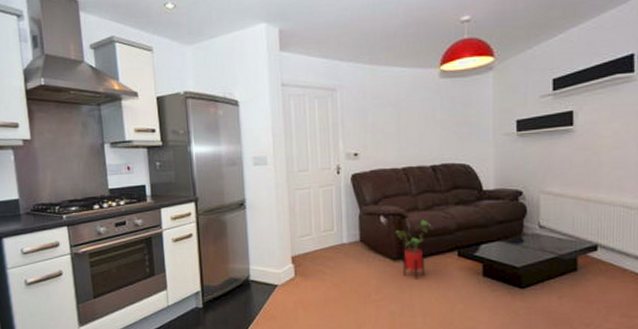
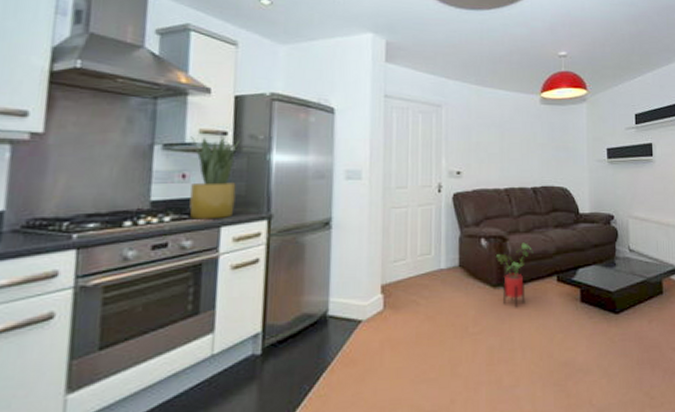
planter: none [129,132,169,203] -> present [189,135,240,220]

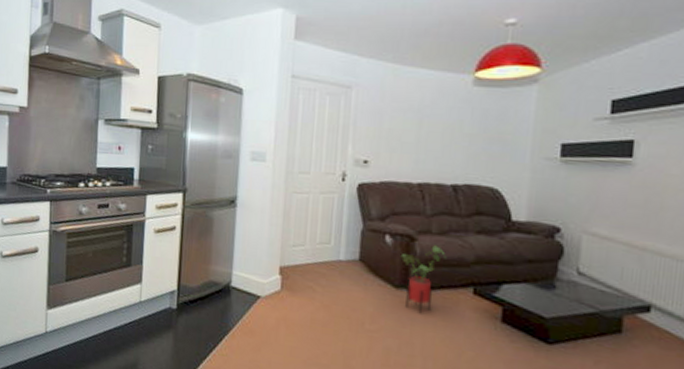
planter: present [189,135,240,220] -> none [123,113,161,188]

